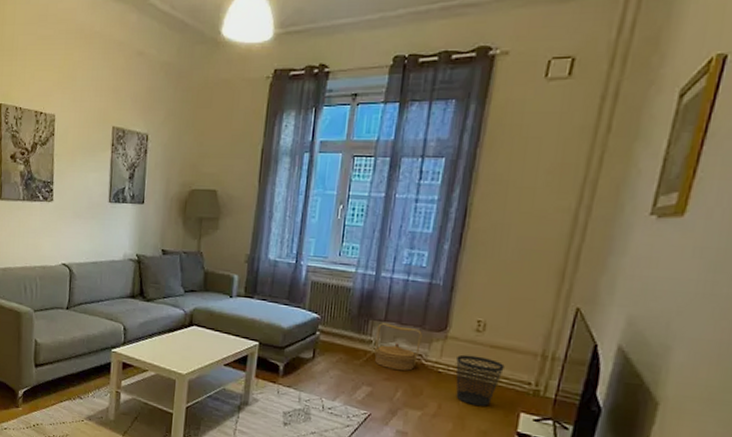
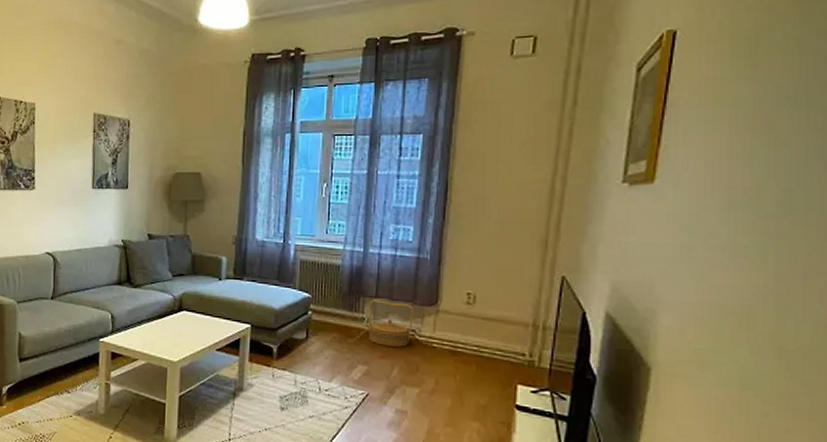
wastebasket: present [456,354,505,406] -> none [450,328,498,380]

